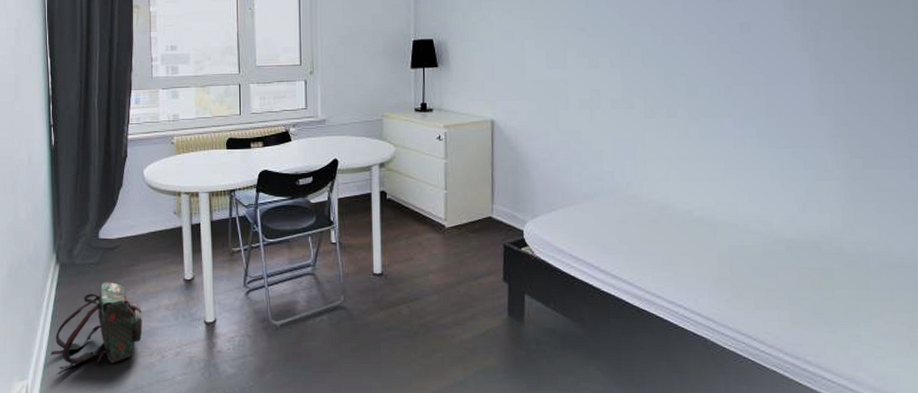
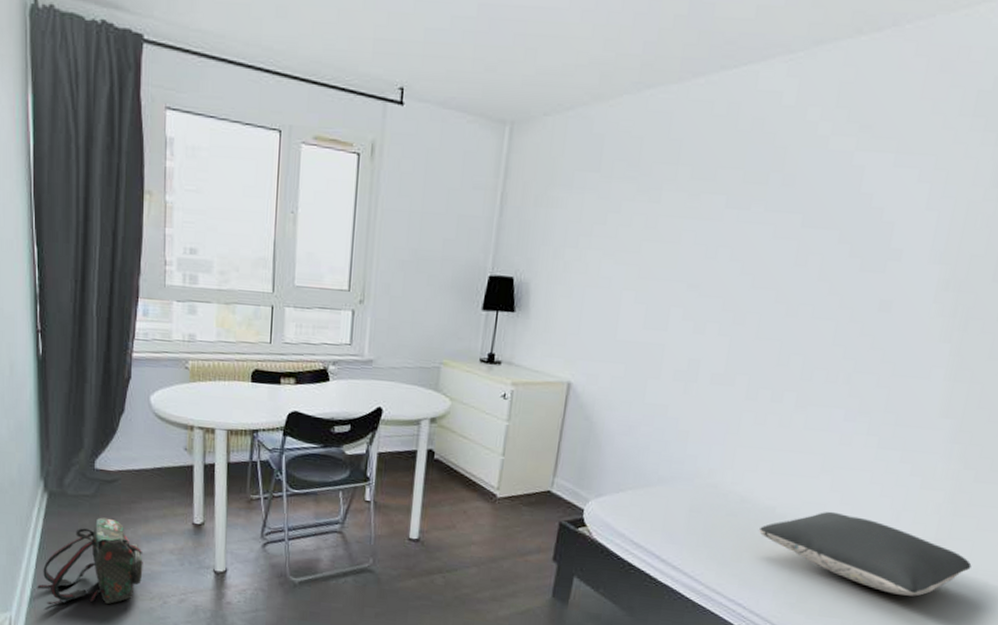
pillow: none [683,209,884,281] -> present [759,511,972,596]

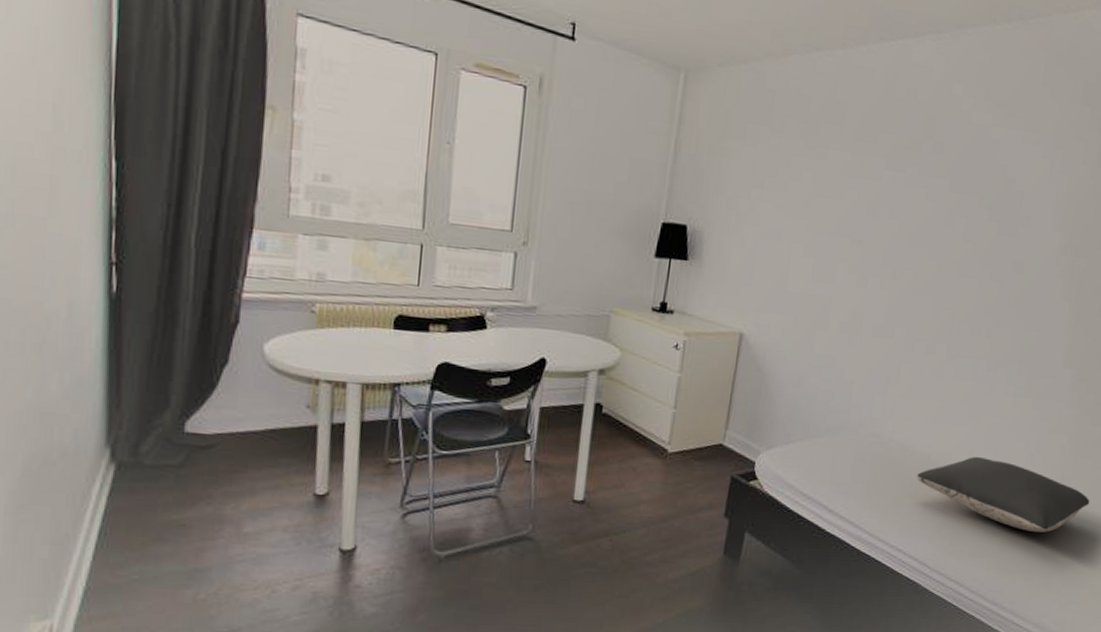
backpack: present [37,517,143,605] -> none [93,491,247,606]

